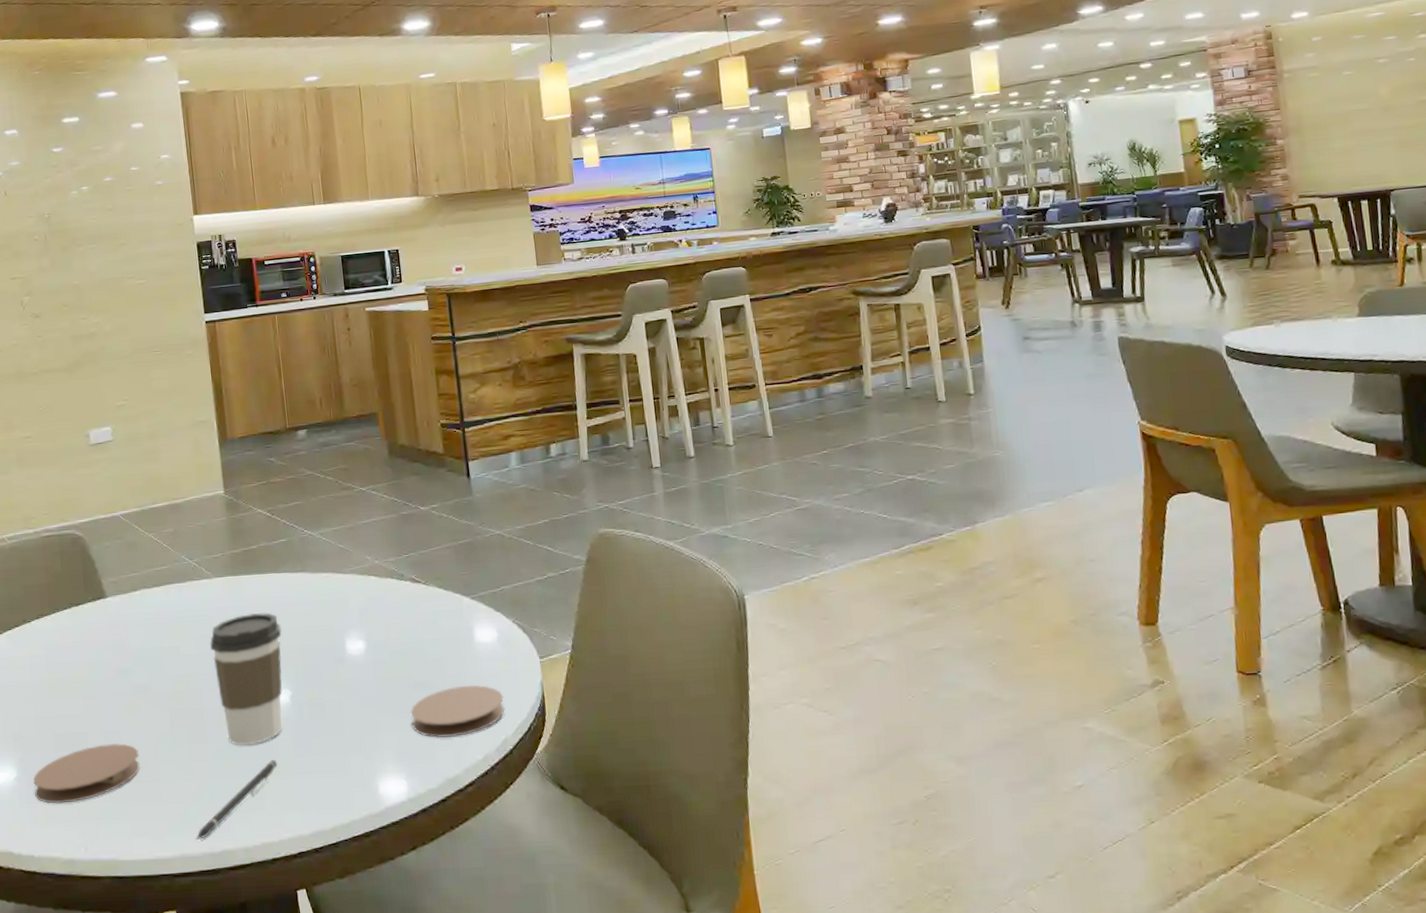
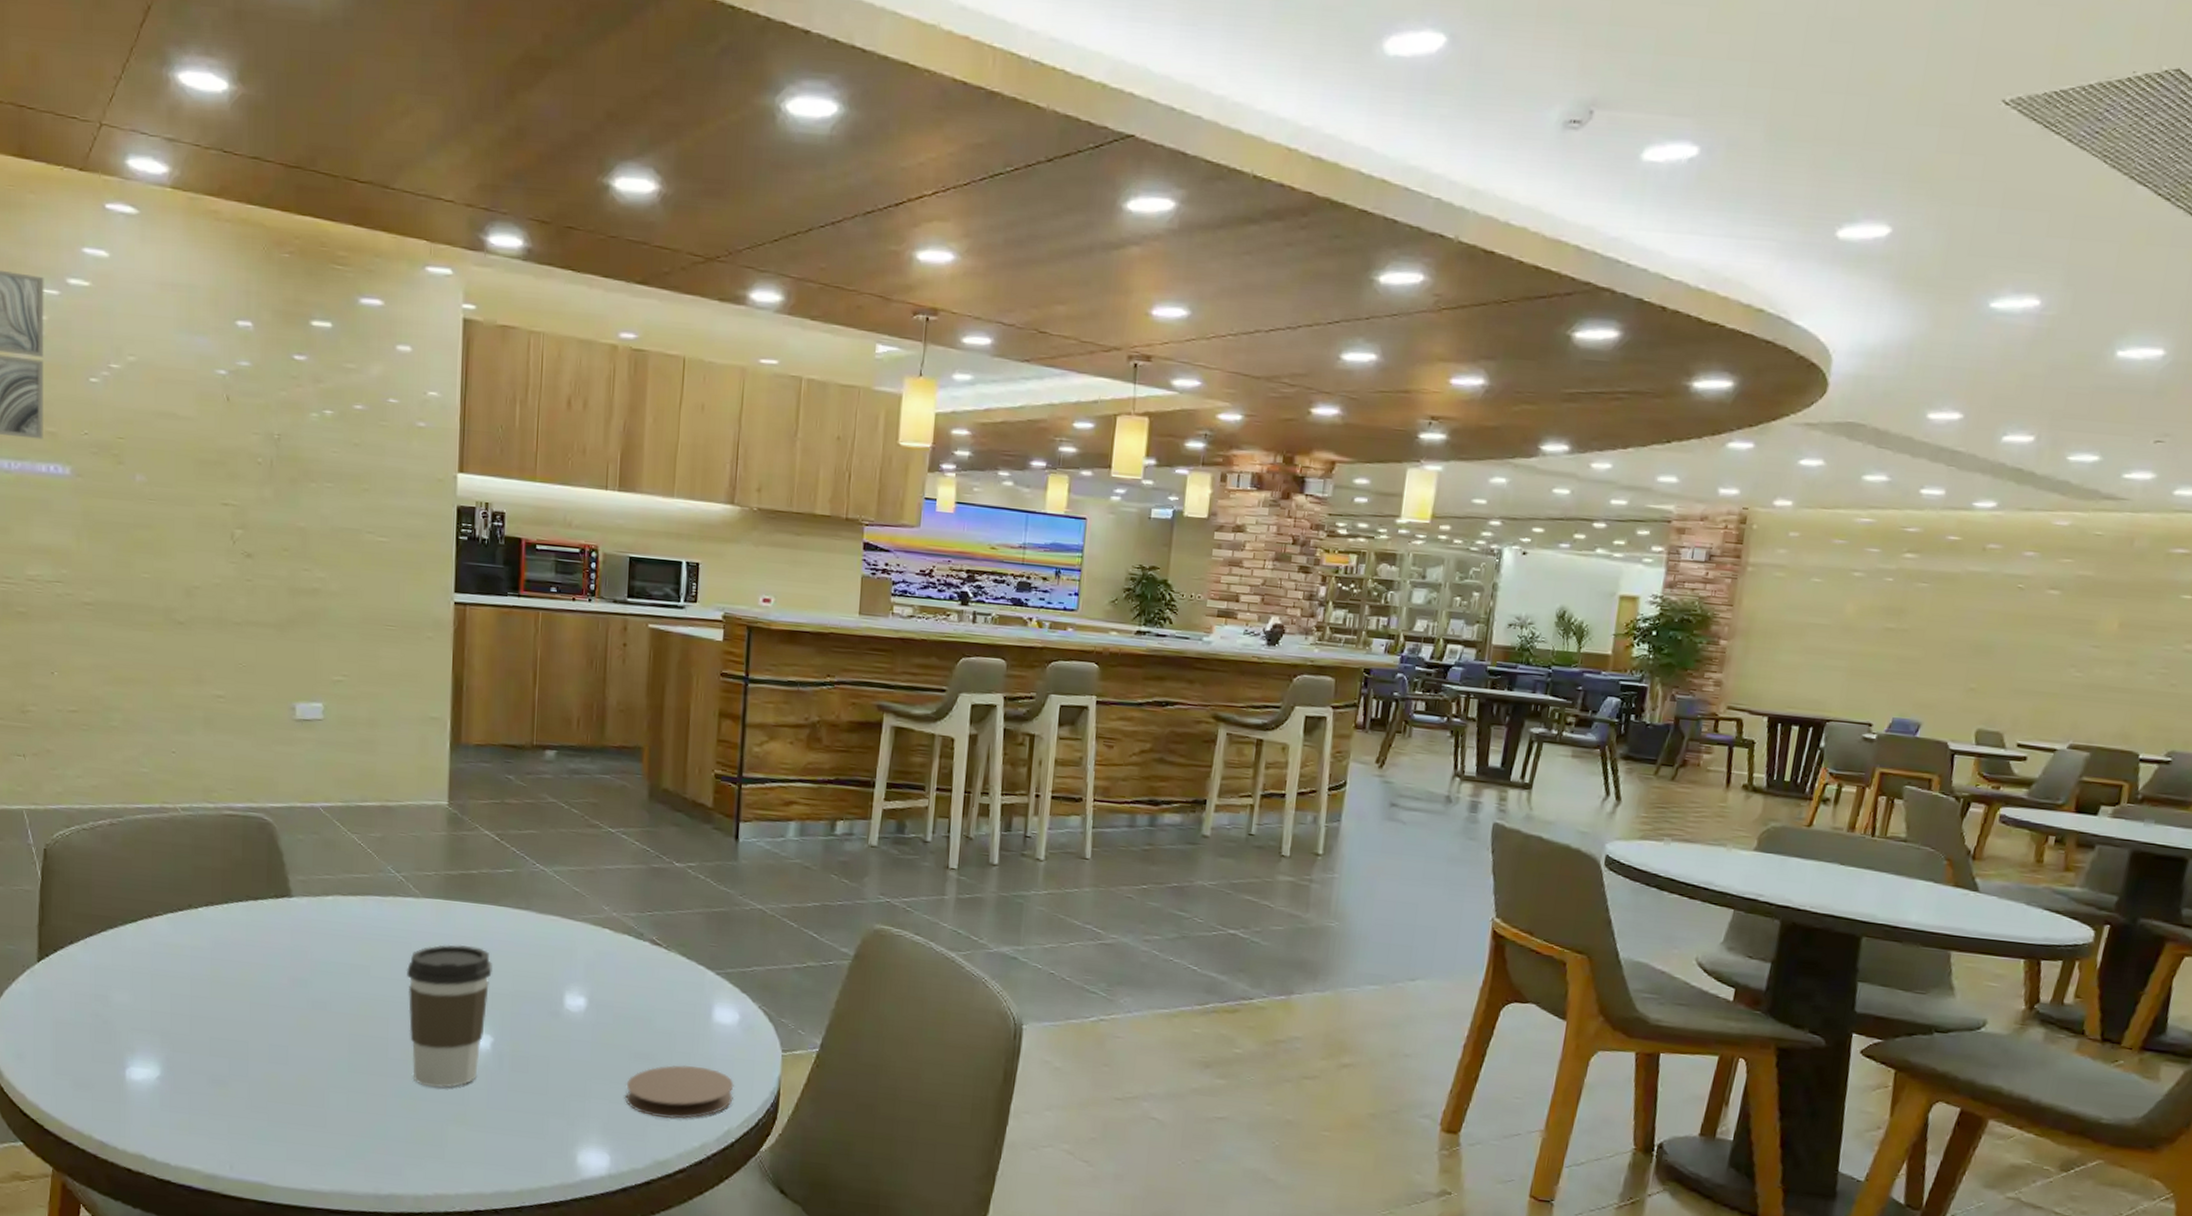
coaster: present [33,743,140,804] -> none [179,1057,308,1115]
pen: present [196,760,278,841] -> none [361,1108,466,1179]

